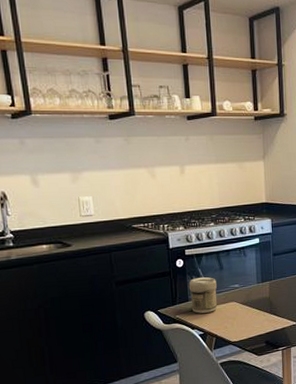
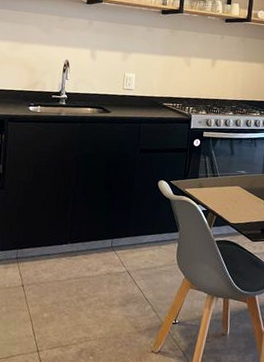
jar: present [188,277,217,314] -> none [200,158,226,192]

